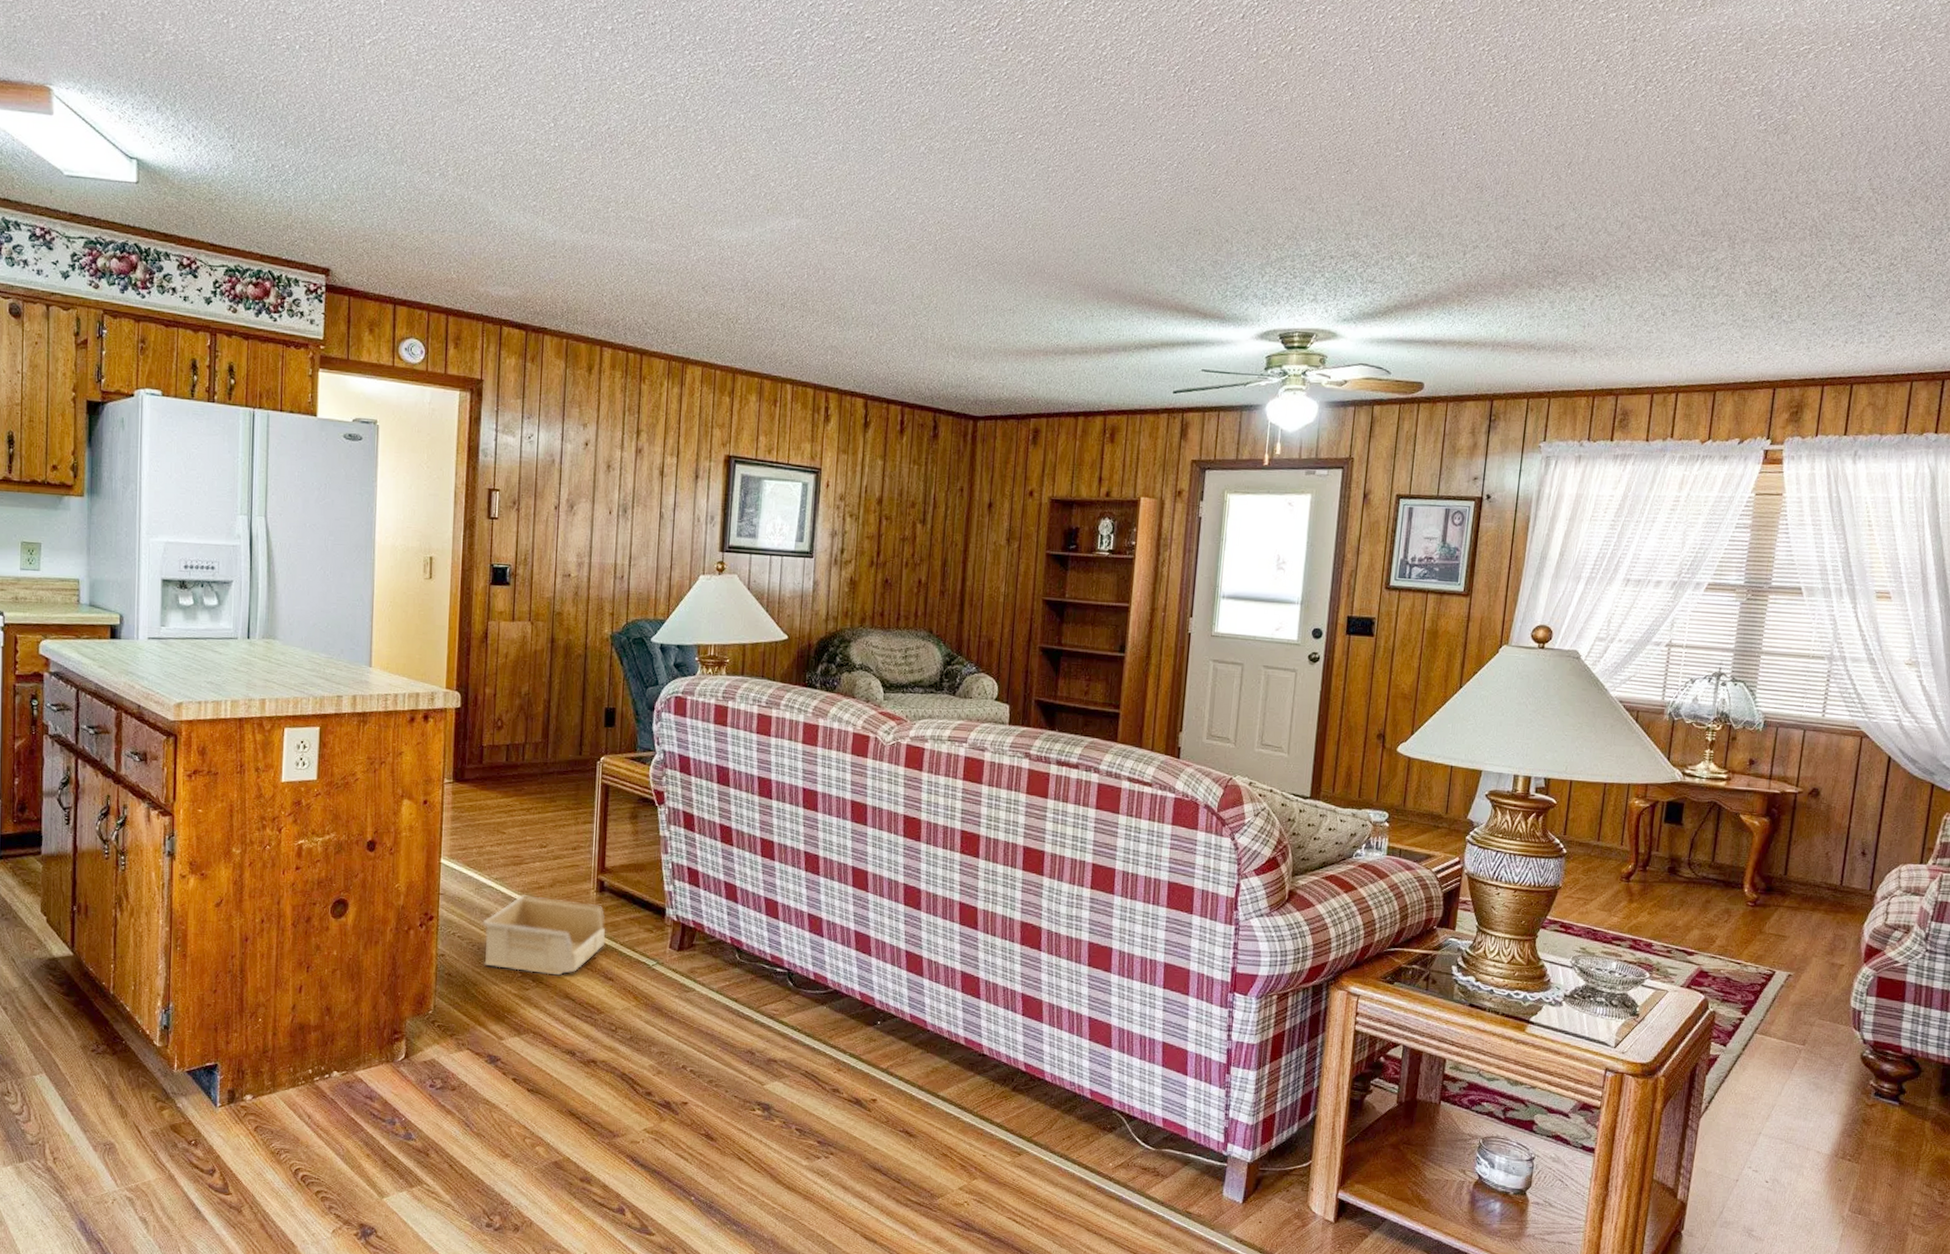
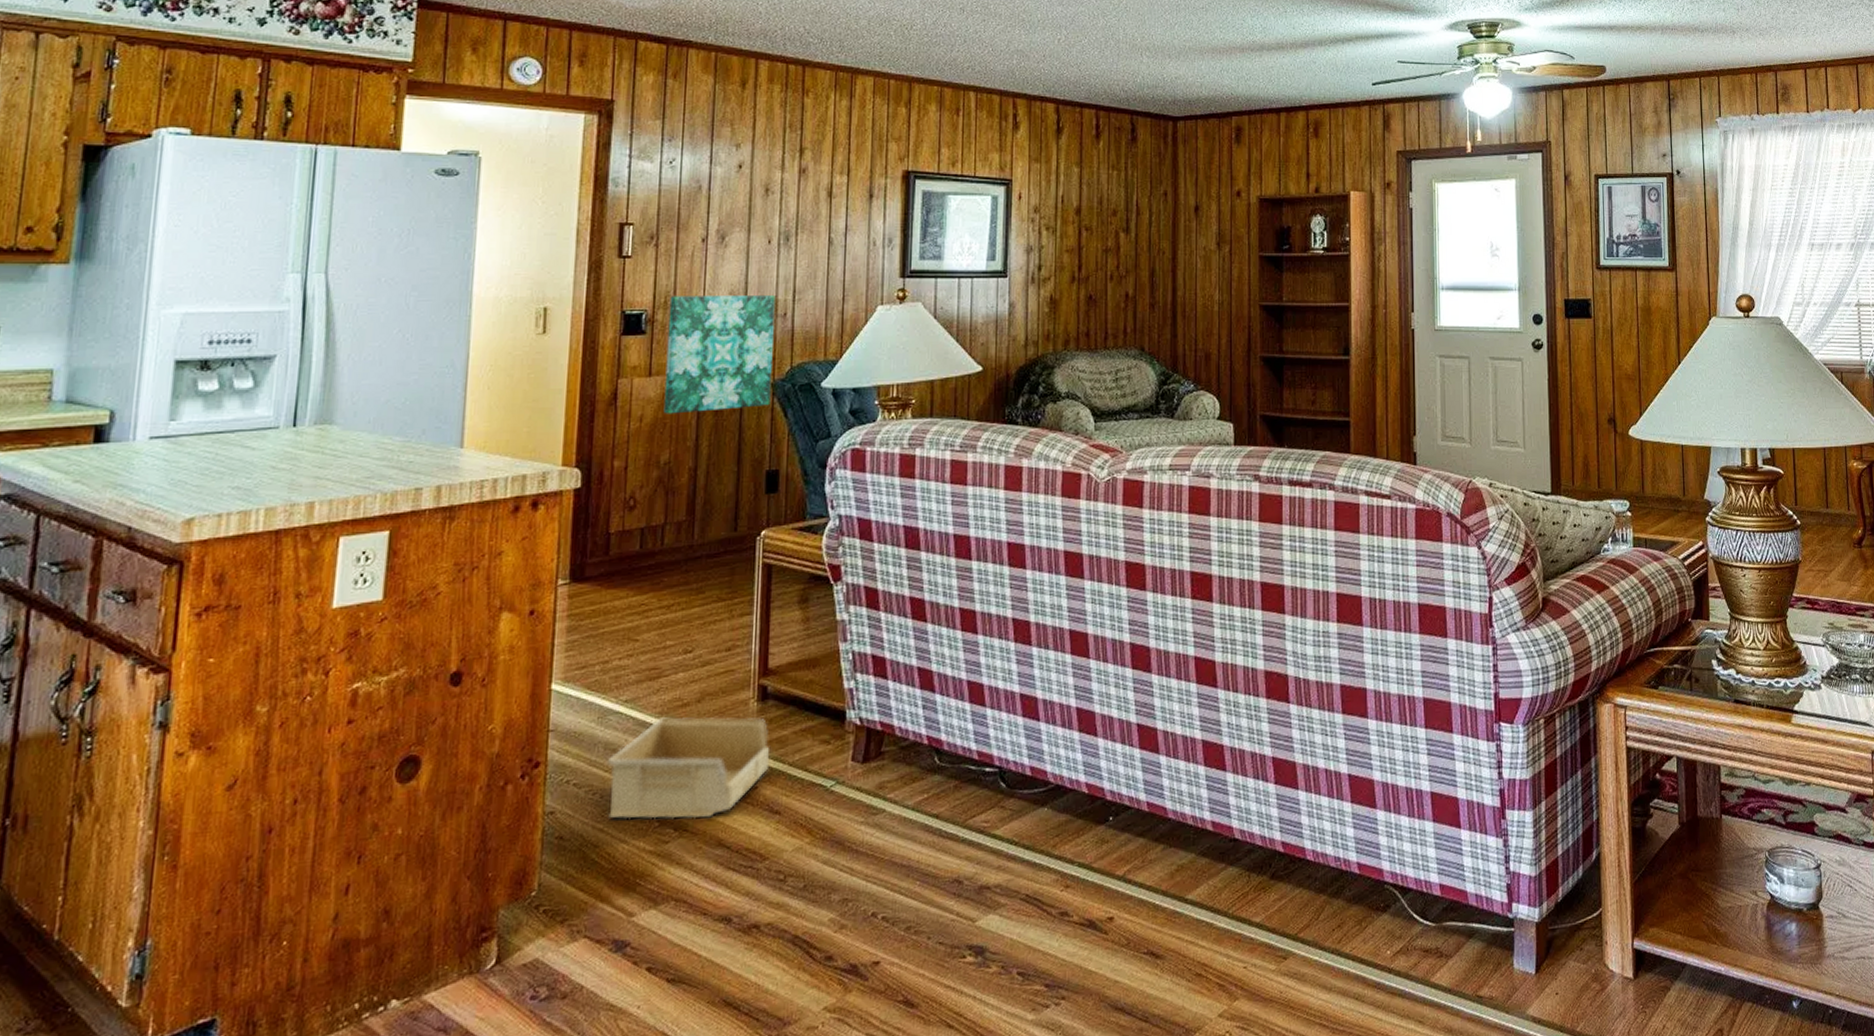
wall art: none [524,554,615,655] -> present [663,294,775,414]

